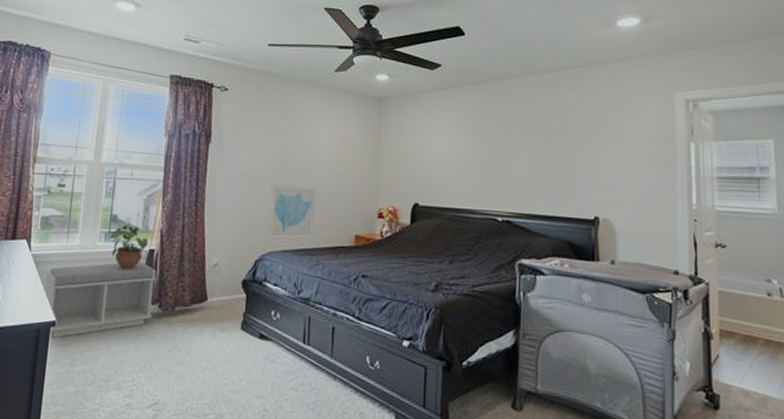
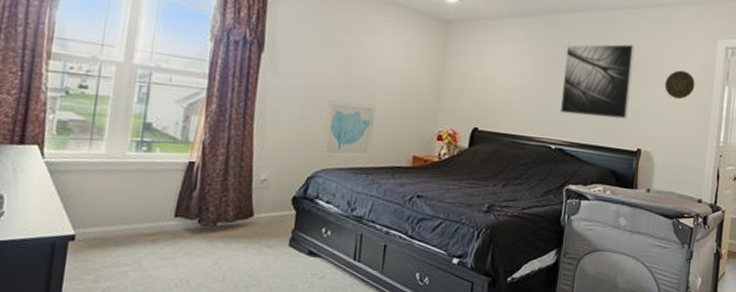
bench: present [45,262,156,338] -> none [62,174,196,253]
potted plant: present [109,221,149,269] -> none [141,131,189,182]
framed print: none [503,106,579,186] -> present [560,44,635,119]
decorative plate: none [618,129,654,161] -> present [664,70,695,100]

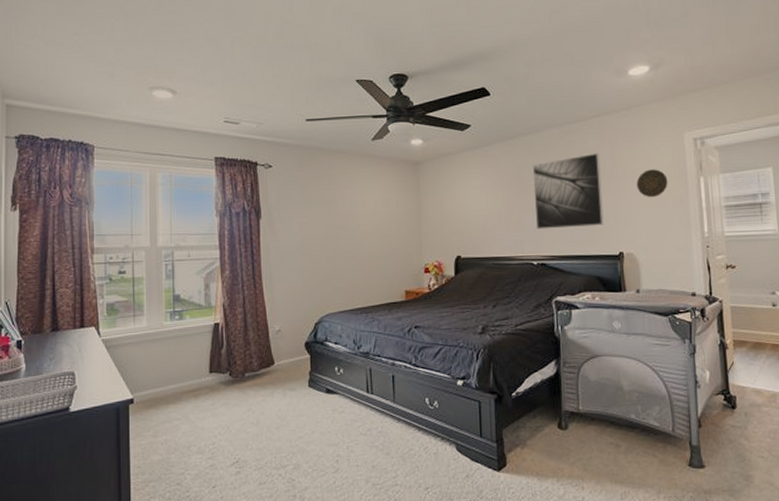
wall art: present [321,100,377,158] -> none [322,250,367,304]

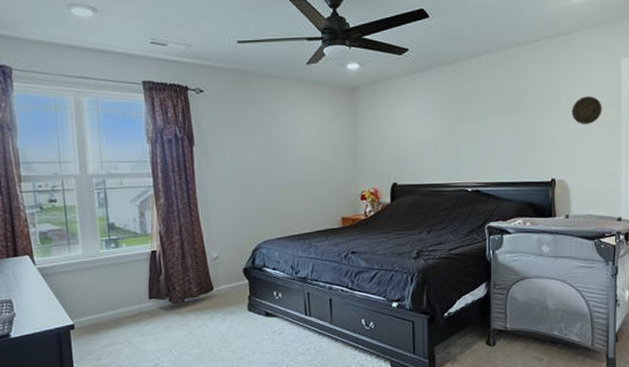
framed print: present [532,153,604,230] -> none [469,79,538,157]

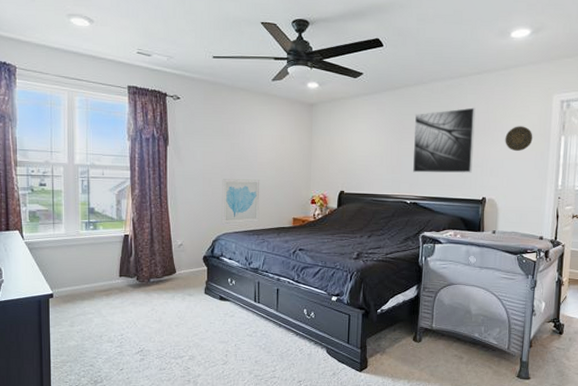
wall art: none [258,177,304,231] -> present [221,179,260,225]
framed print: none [469,79,538,157] -> present [412,107,476,173]

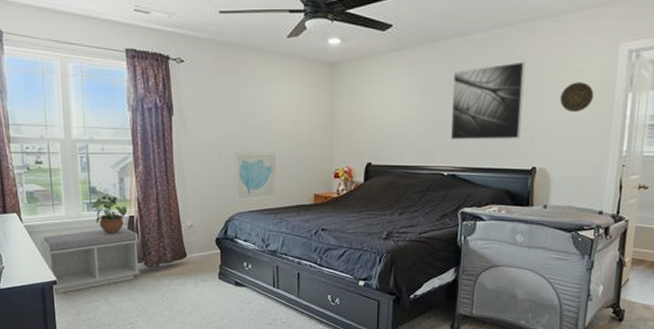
bench: none [40,245,131,307] -> present [40,228,139,294]
potted plant: none [89,213,123,251] -> present [91,192,128,234]

